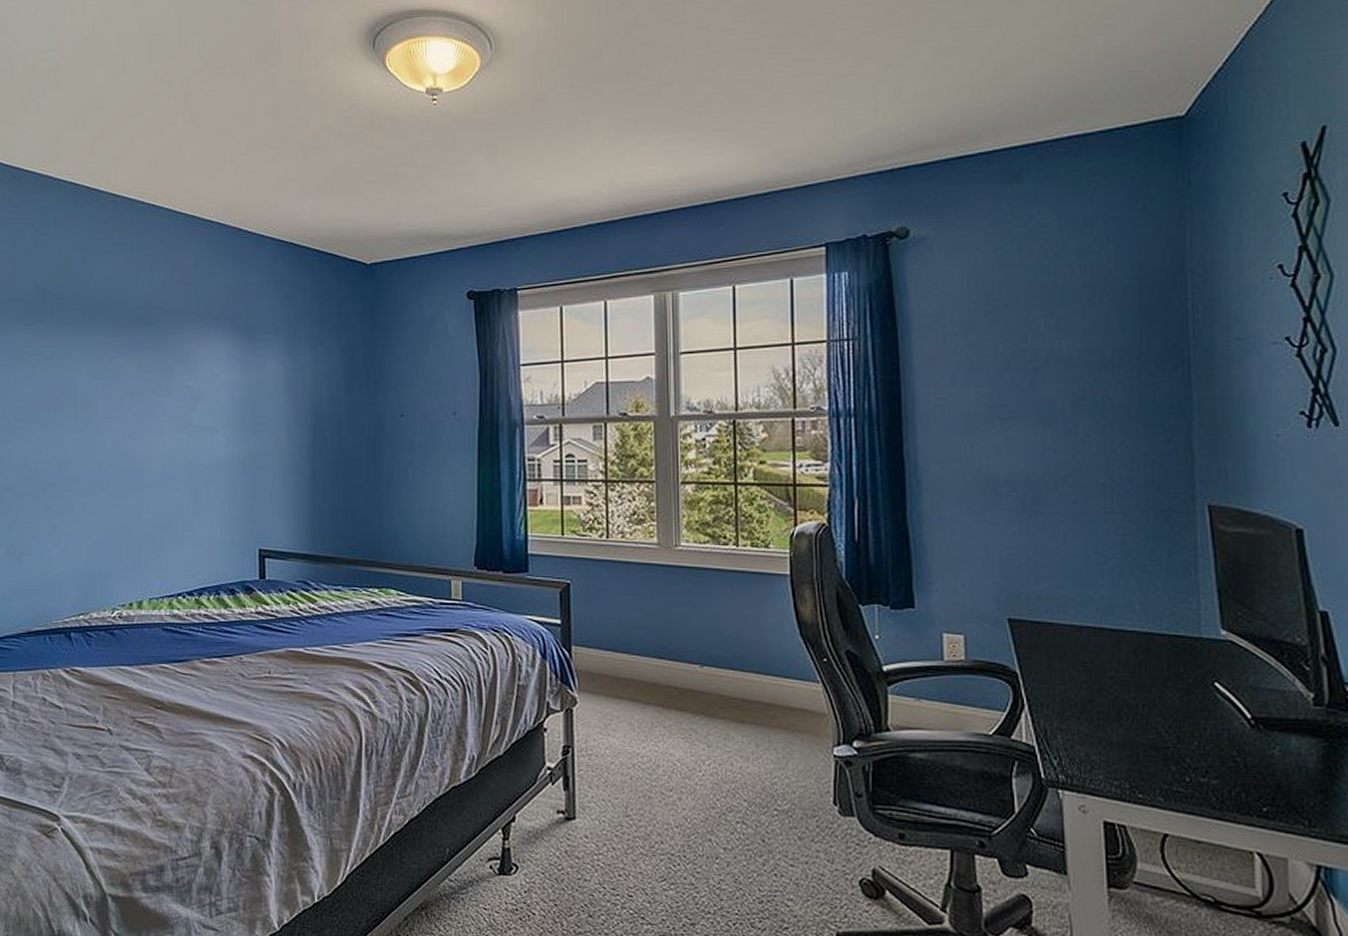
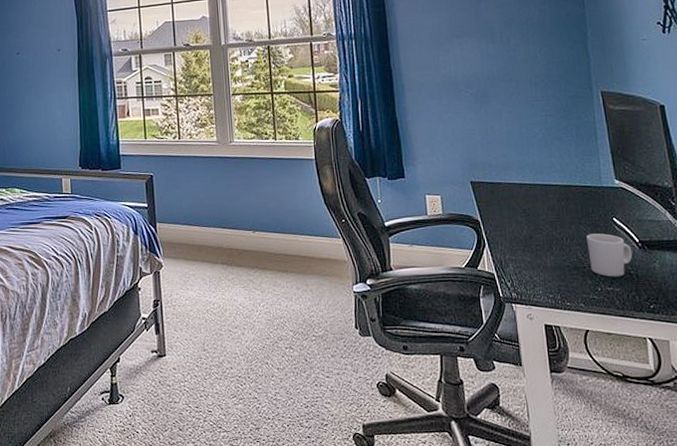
mug: none [1173,702,1241,765] -> present [586,233,633,277]

